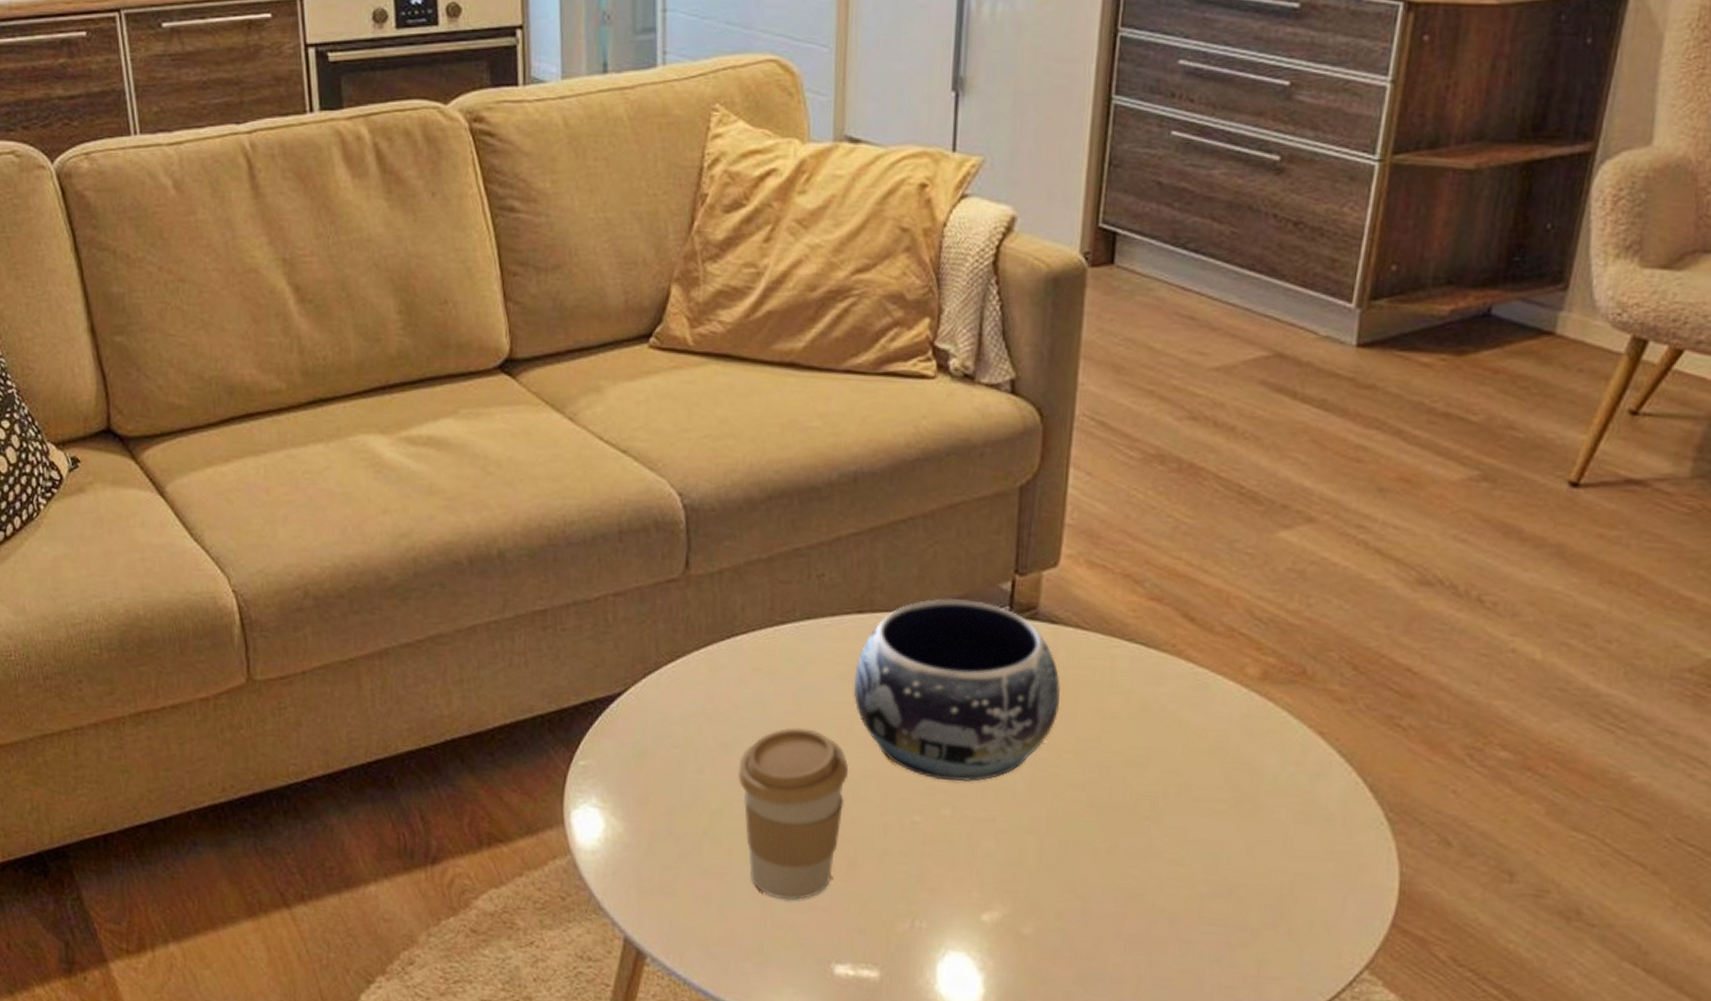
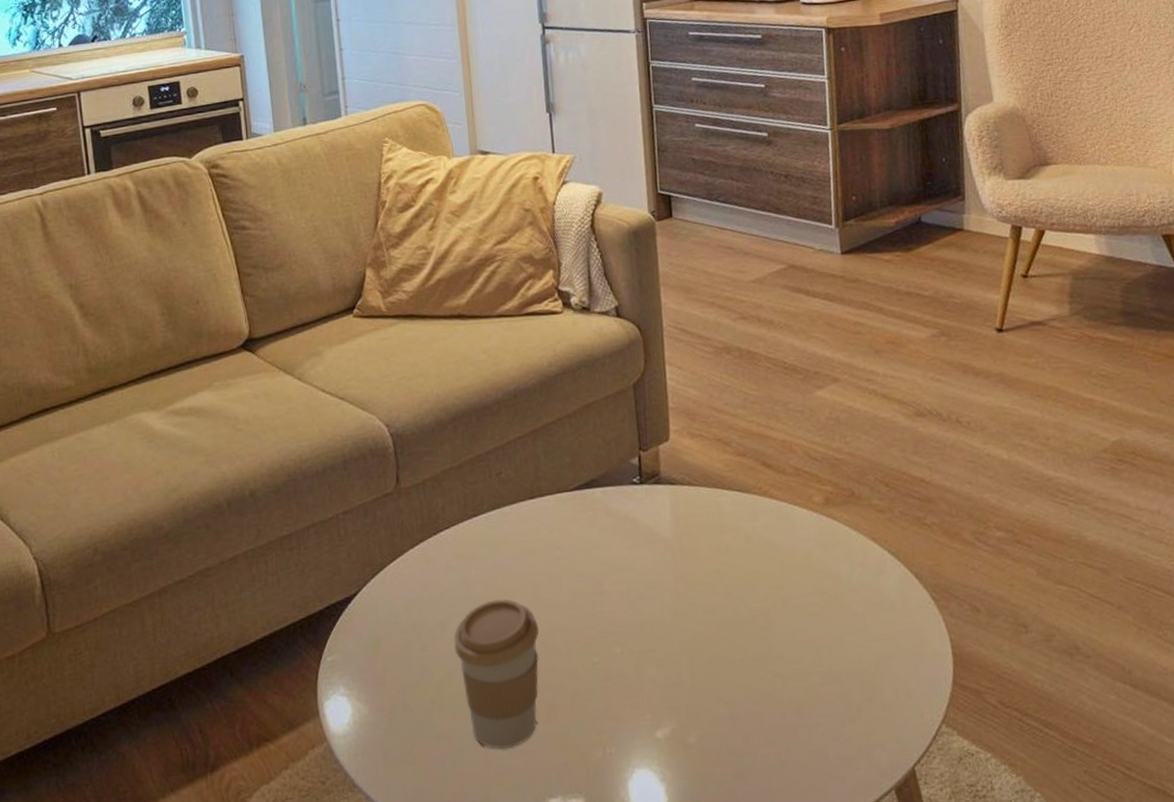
decorative bowl: present [854,598,1061,782] -> none [534,476,688,624]

